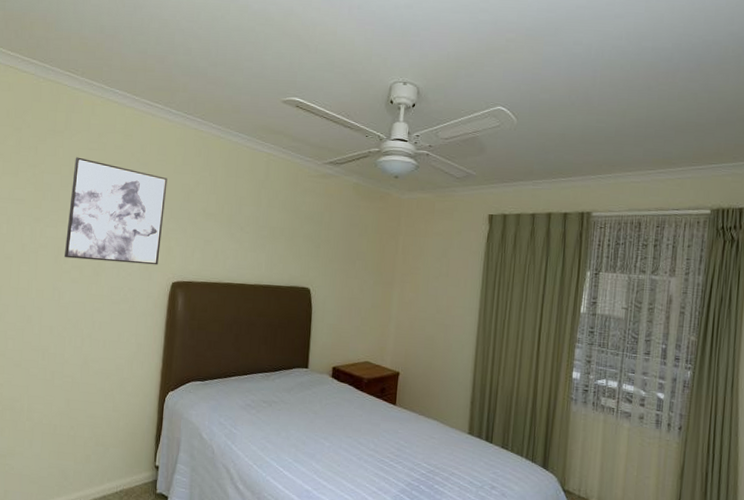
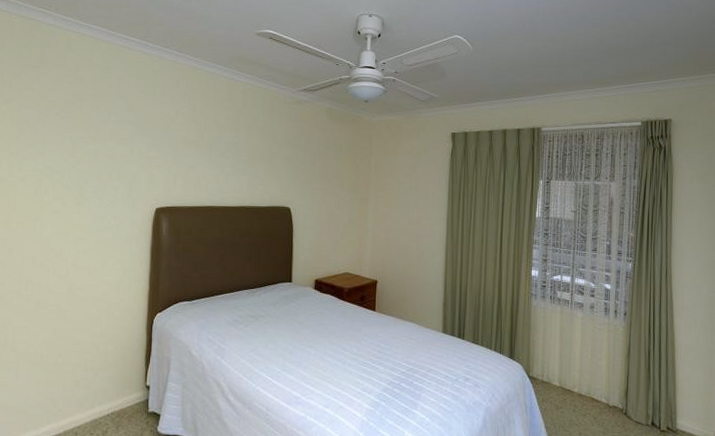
wall art: present [64,157,168,265] -> none [45,91,147,193]

